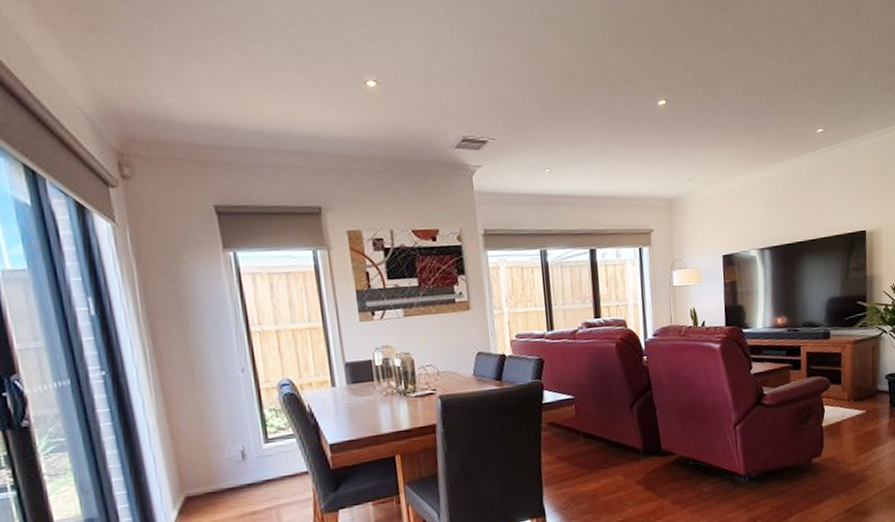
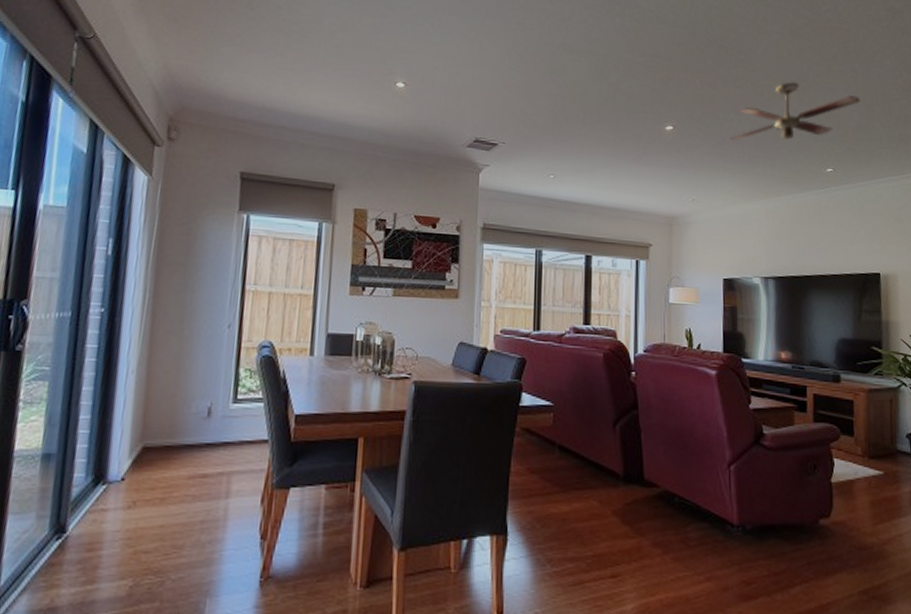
ceiling fan: none [723,35,849,110] -> present [730,81,860,141]

